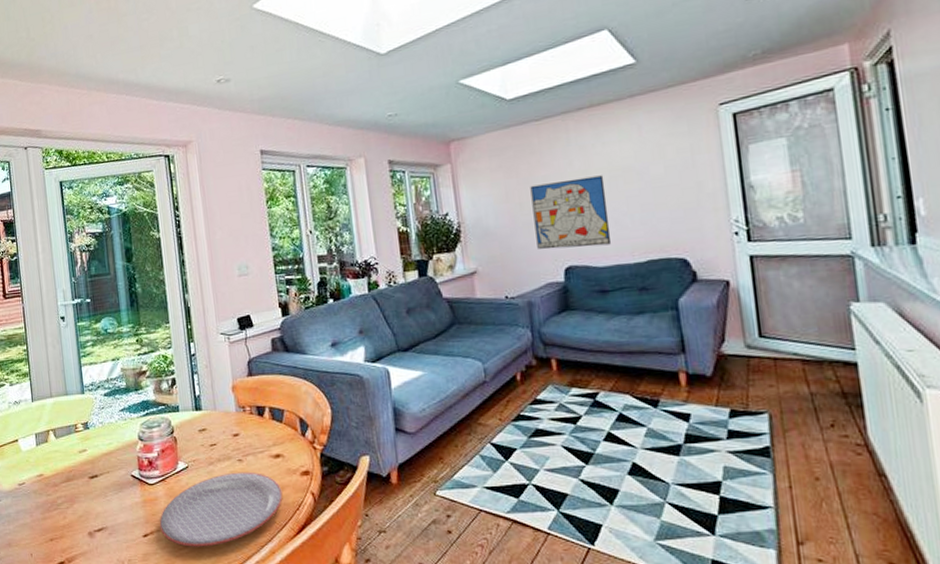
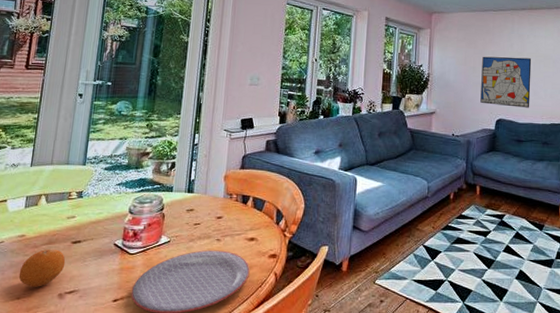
fruit: none [46,486,88,528] -> present [18,248,66,288]

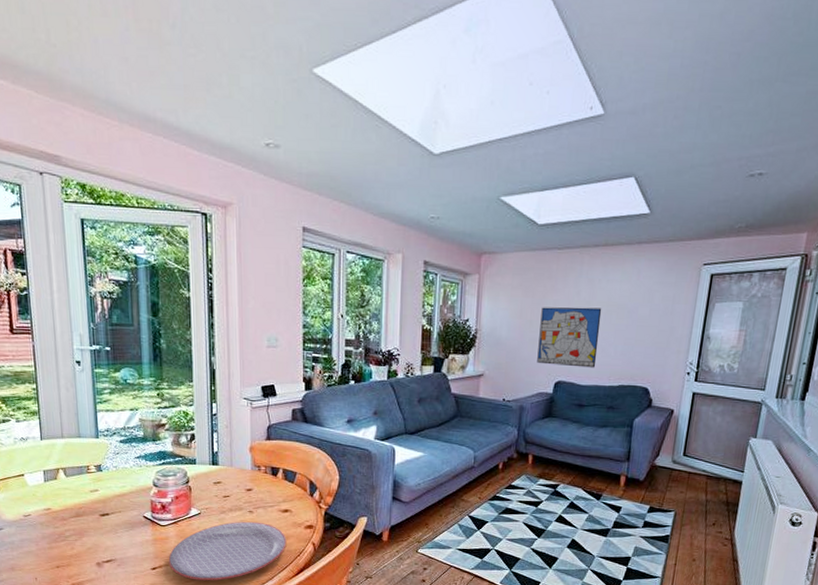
fruit: present [18,248,66,288] -> none [53,521,98,558]

